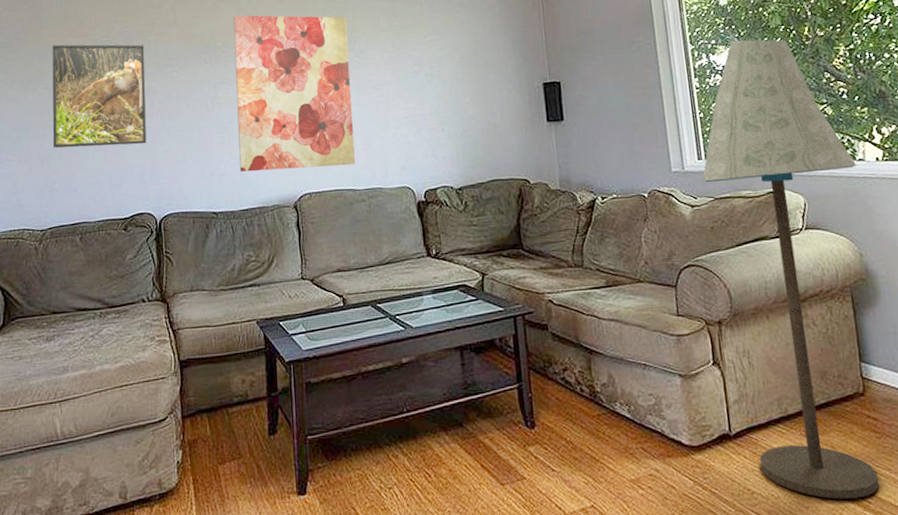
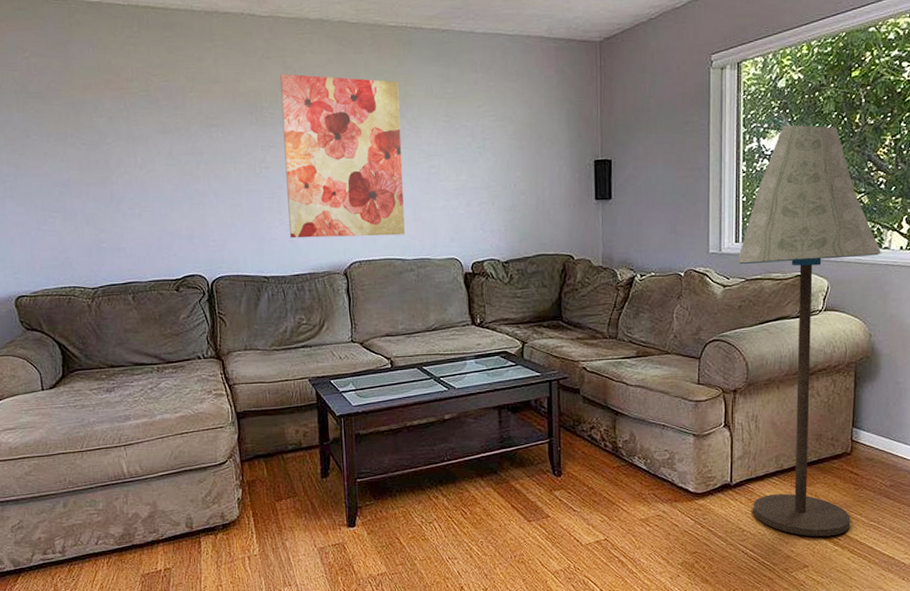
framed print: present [52,44,147,148] -> none [87,97,194,207]

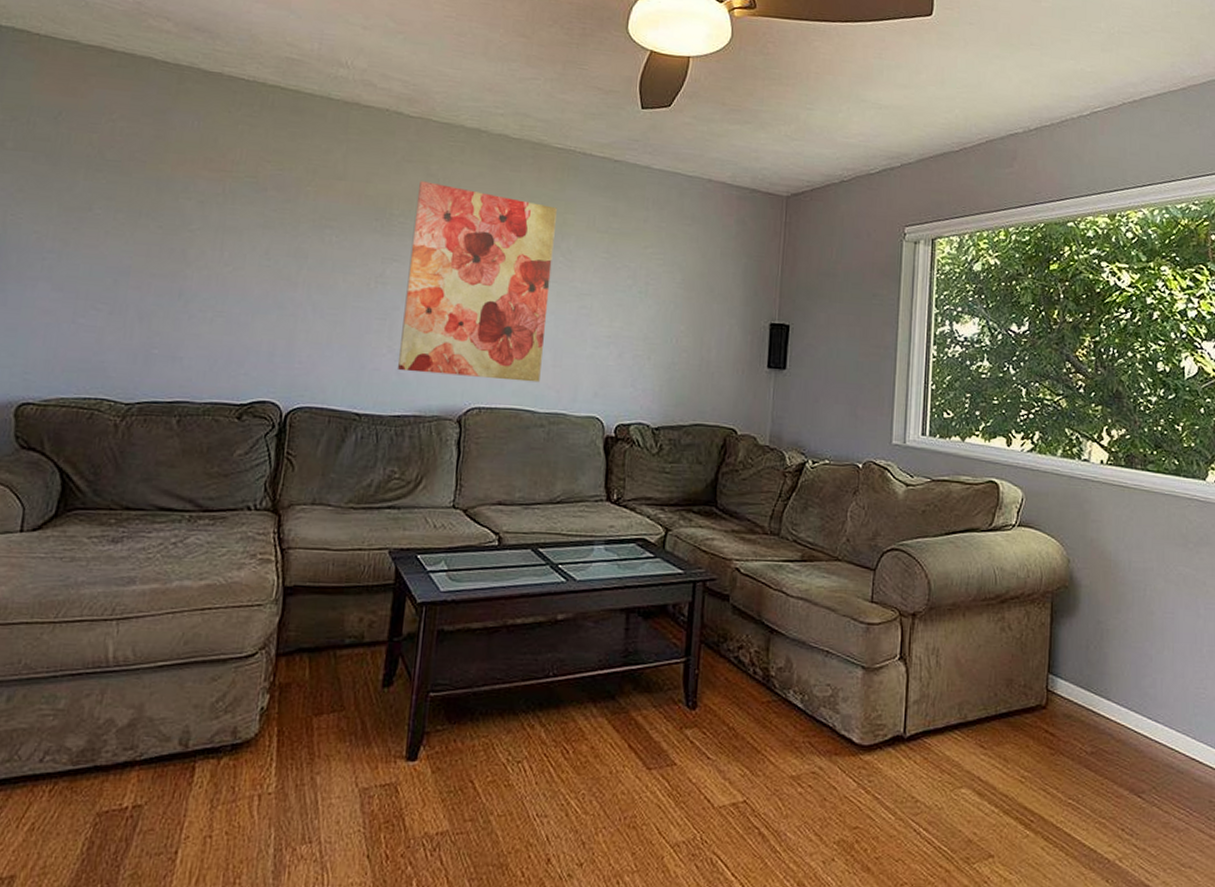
floor lamp: present [737,125,881,537] -> none [922,311,1080,816]

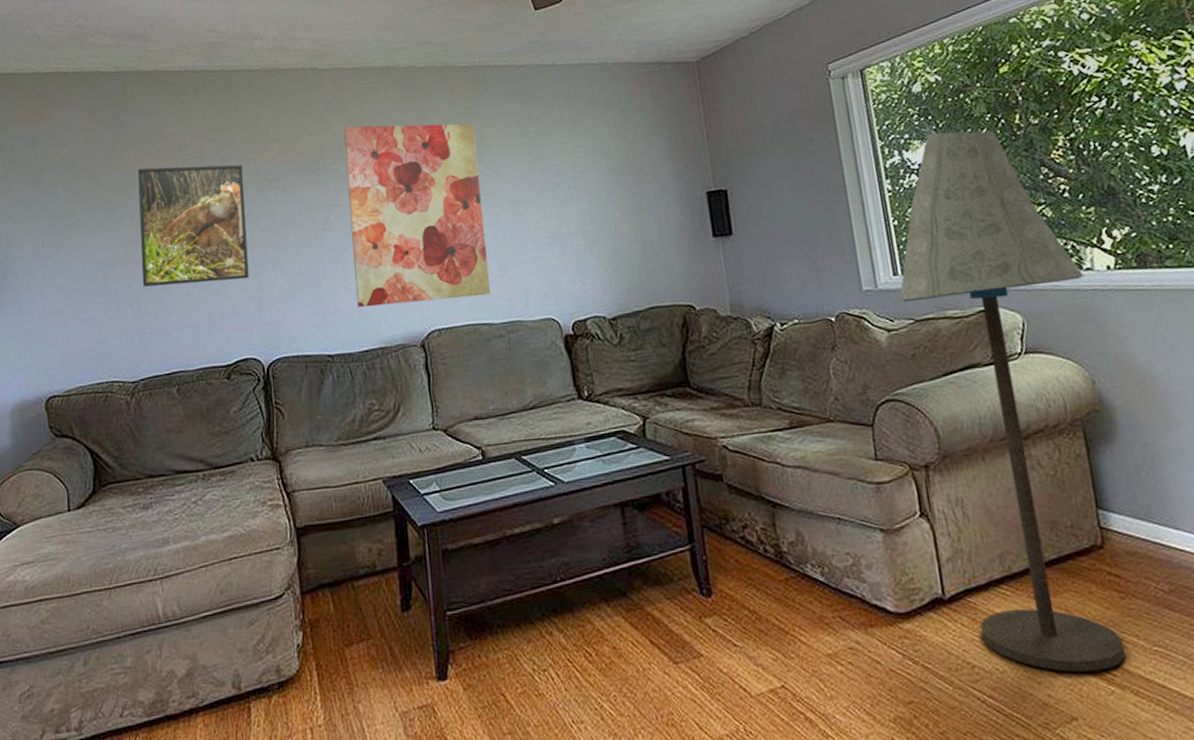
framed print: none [158,175,300,318] -> present [137,164,249,287]
floor lamp: none [922,311,1080,816] -> present [899,130,1126,673]

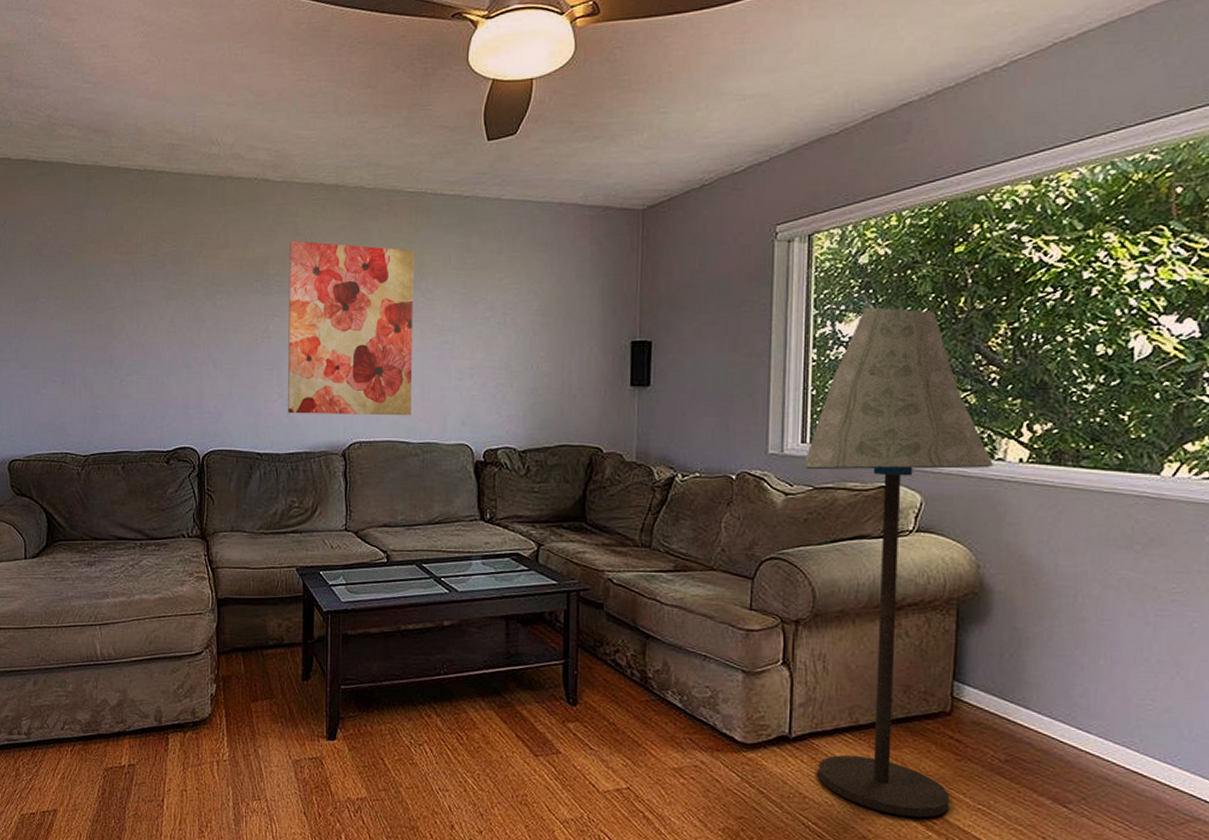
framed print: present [137,164,249,287] -> none [96,261,193,375]

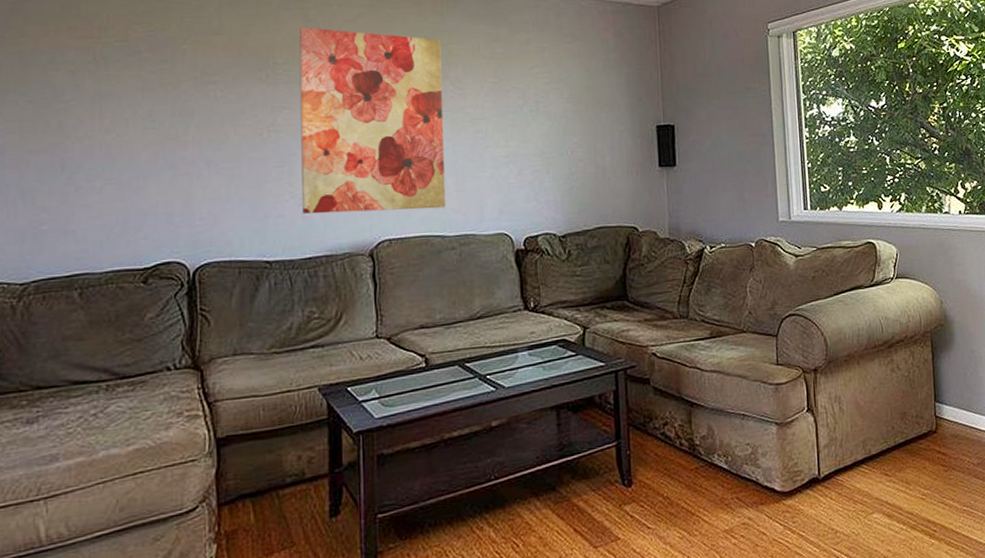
floor lamp: present [803,307,993,818] -> none [807,92,944,531]

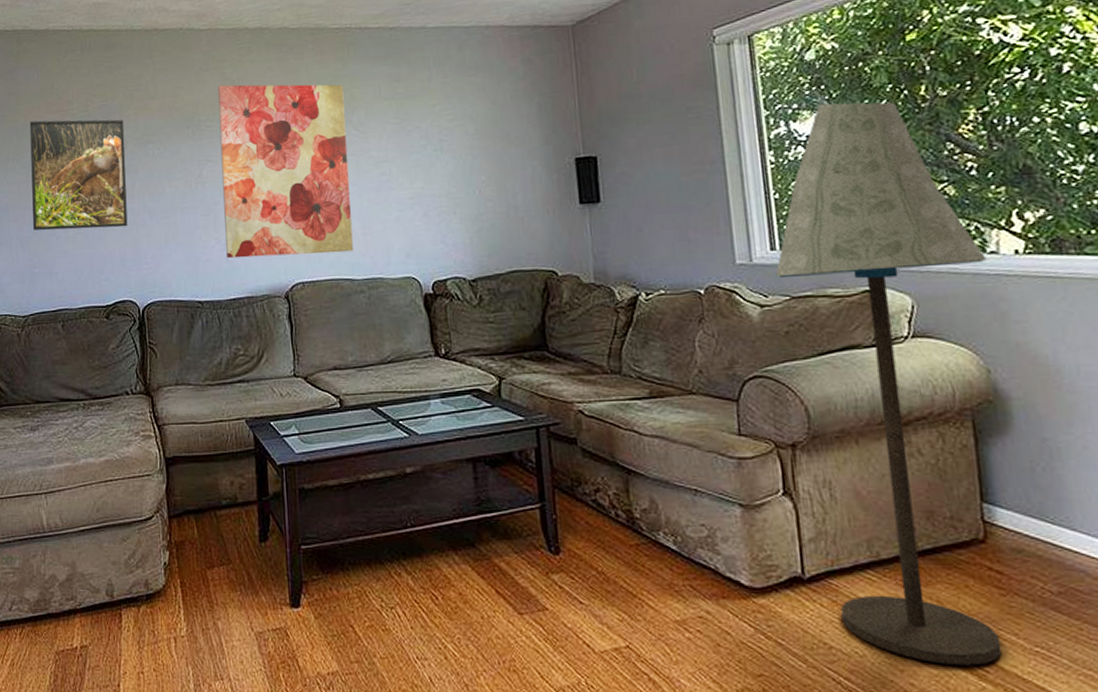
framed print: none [40,46,178,180] -> present [29,119,128,231]
floor lamp: none [807,92,944,531] -> present [775,102,1002,666]

